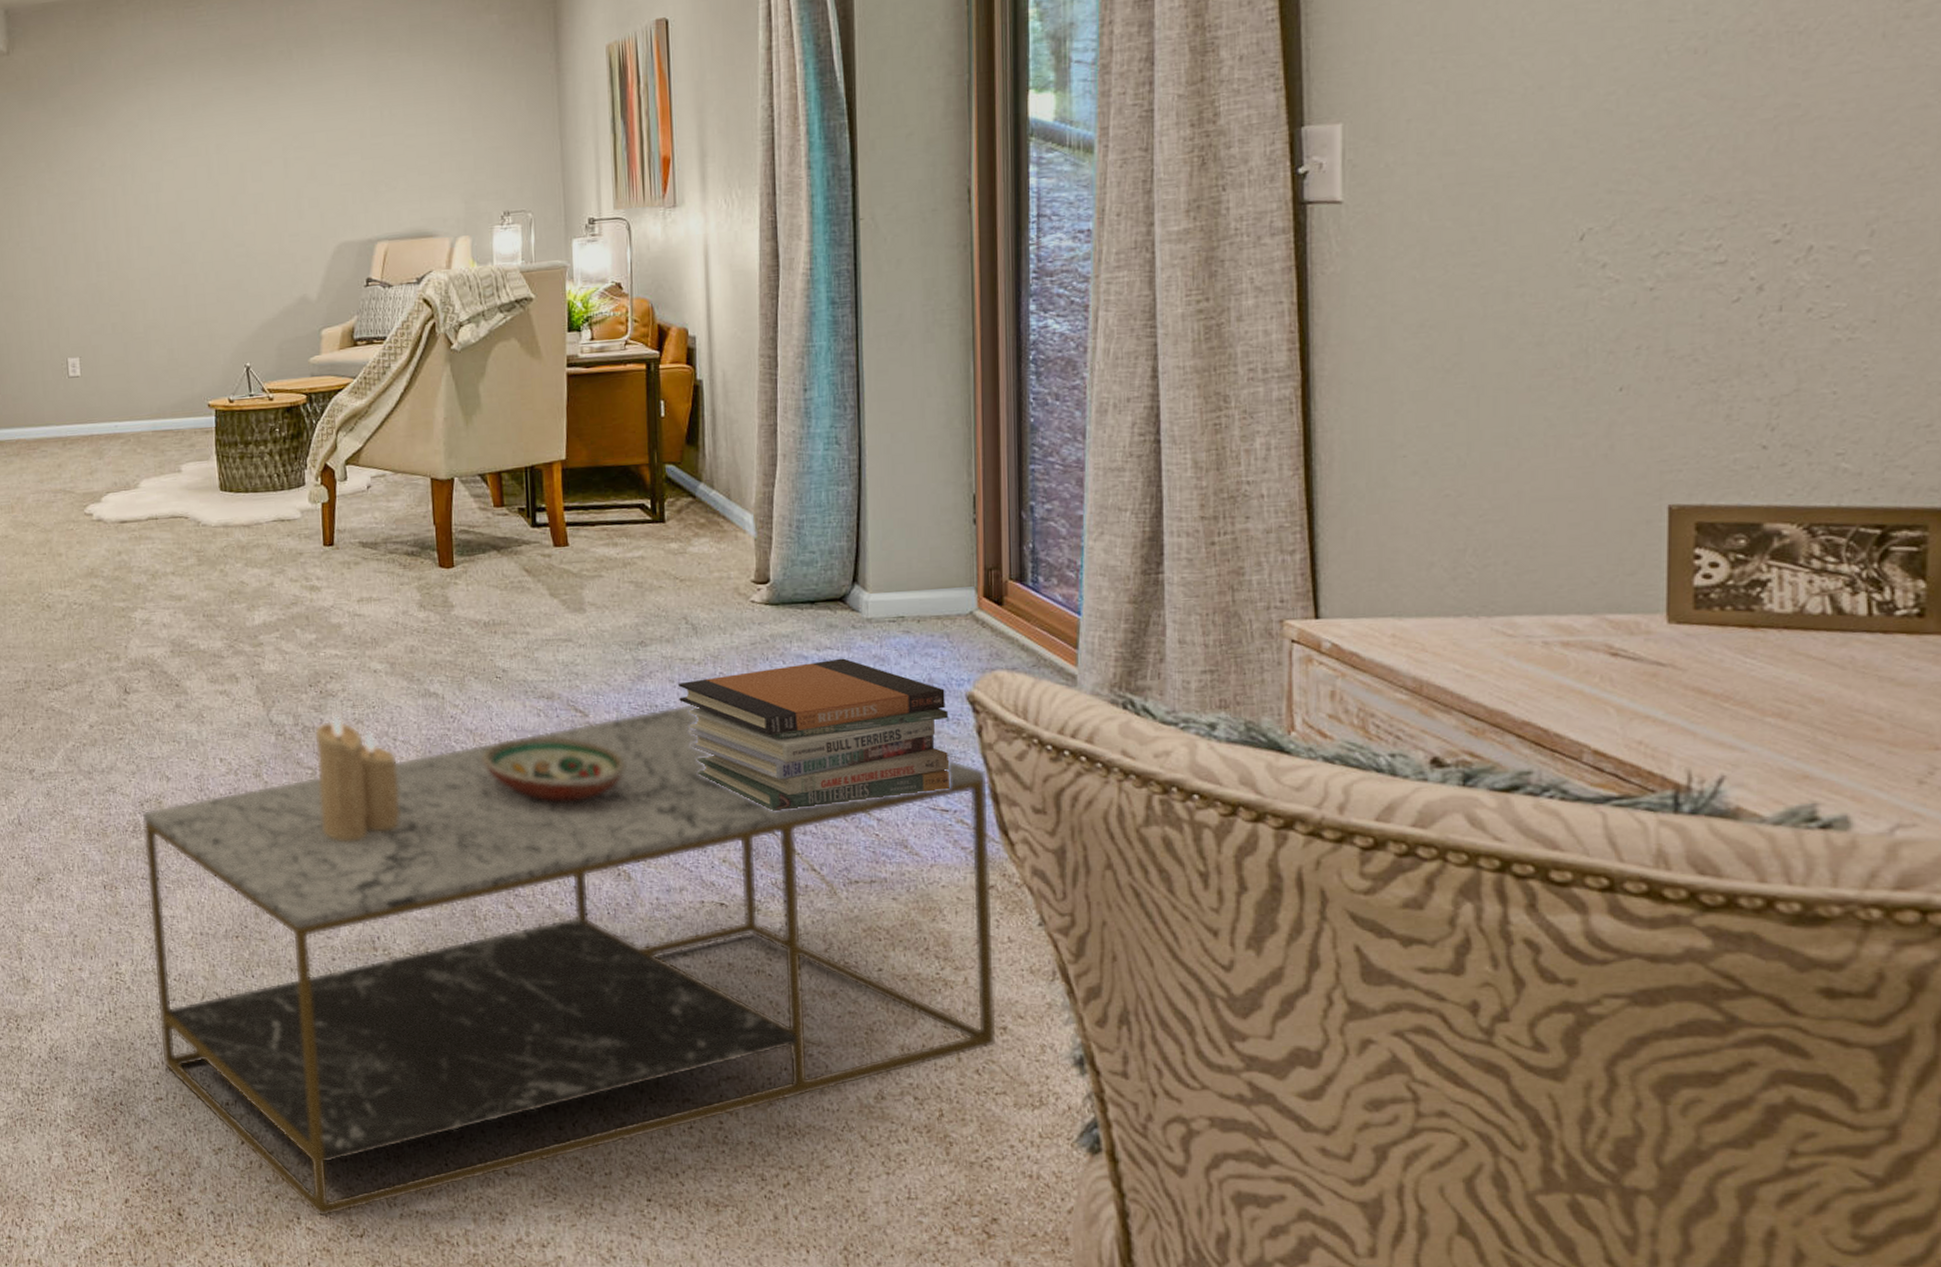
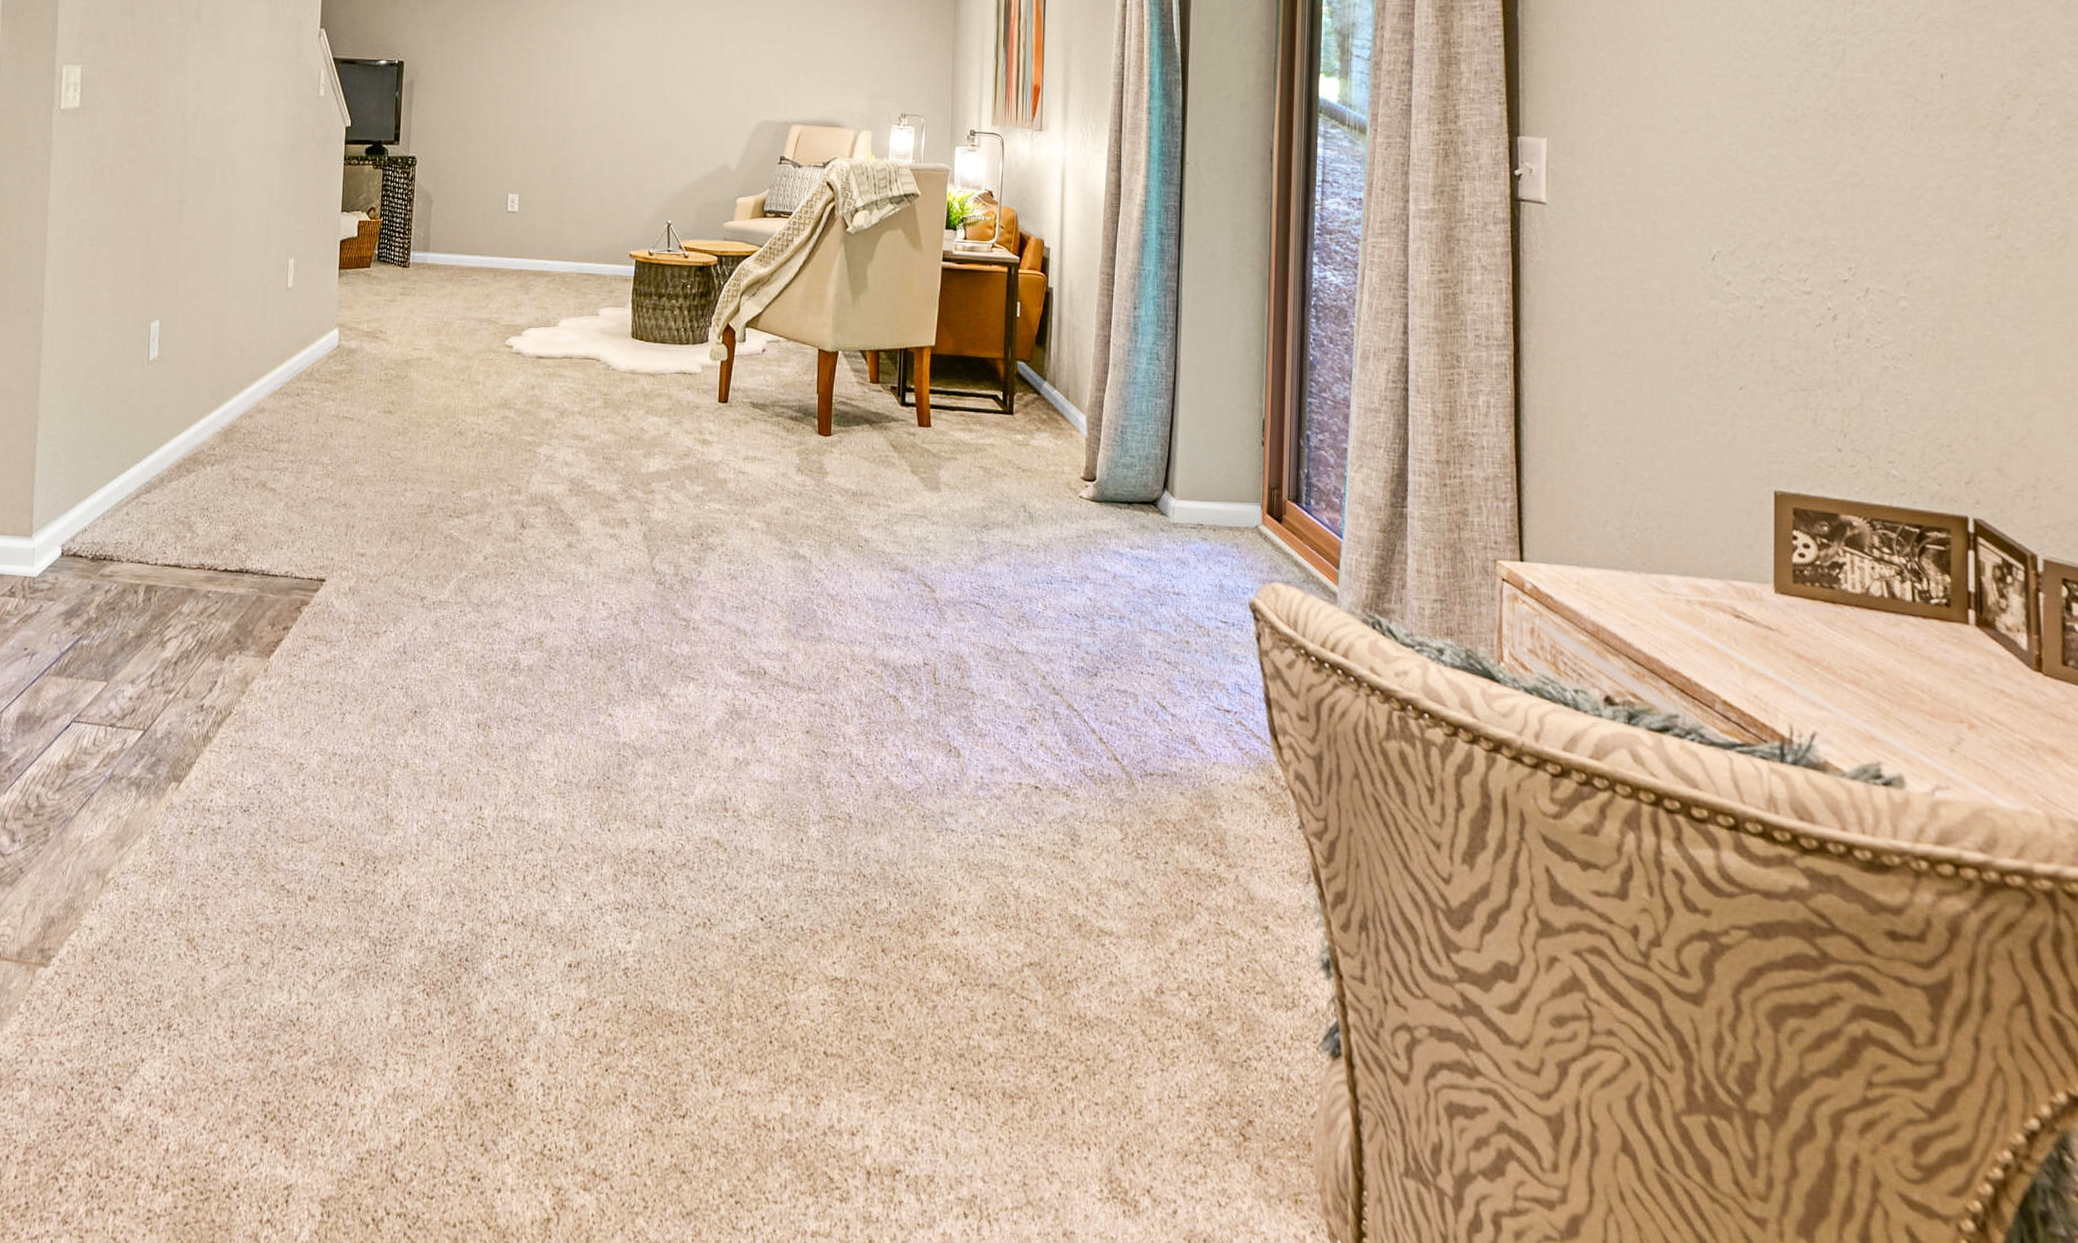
coffee table: present [142,705,996,1217] -> none [514,589,1263,1094]
candle: present [313,715,400,842] -> none [690,569,765,697]
decorative bowl: present [482,735,627,801] -> none [839,605,964,674]
book stack: present [678,658,949,811] -> none [1014,558,1234,699]

